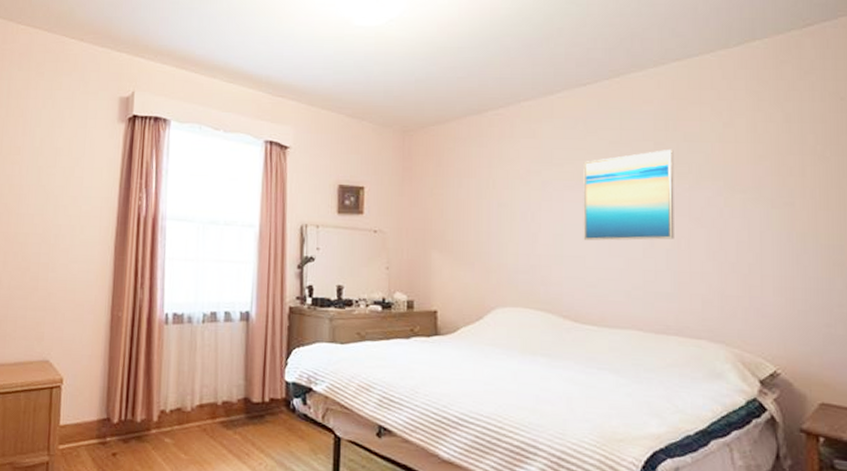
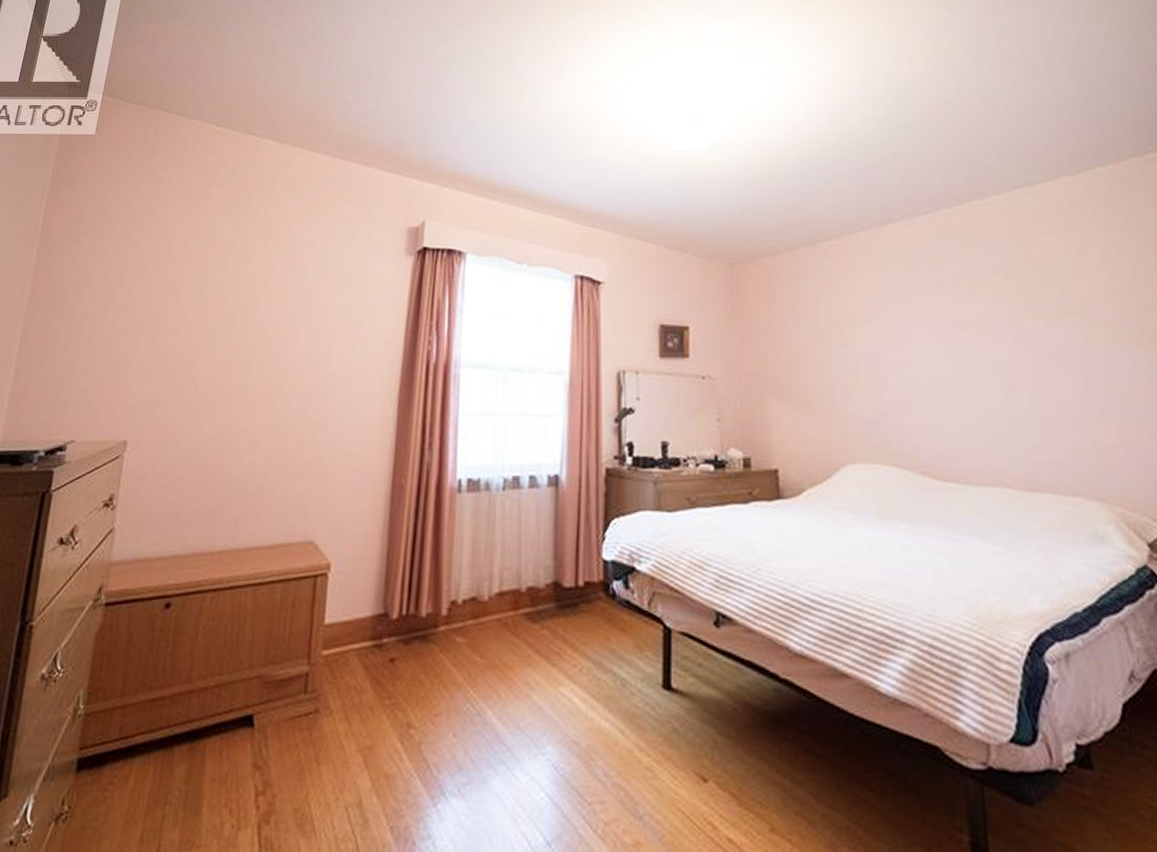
wall art: present [583,149,674,241] -> none [930,281,1037,385]

